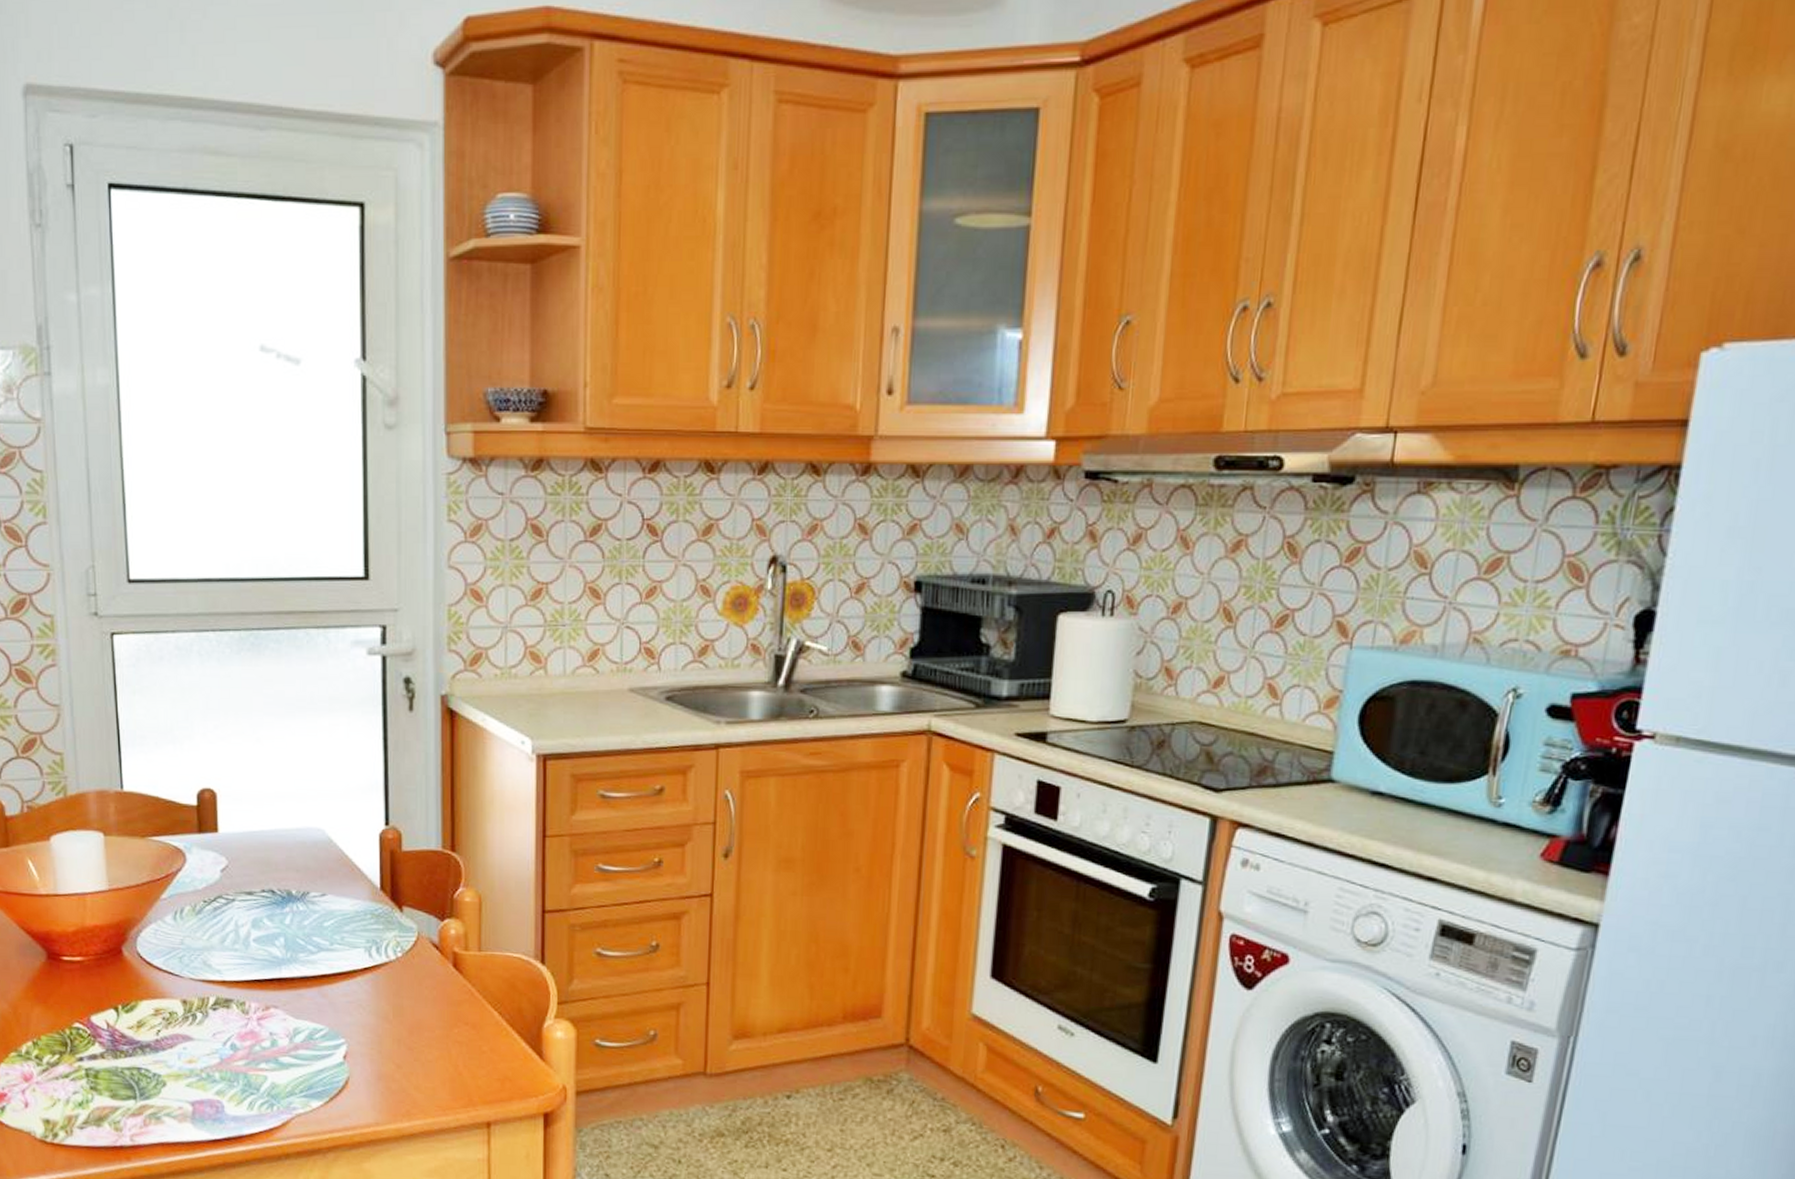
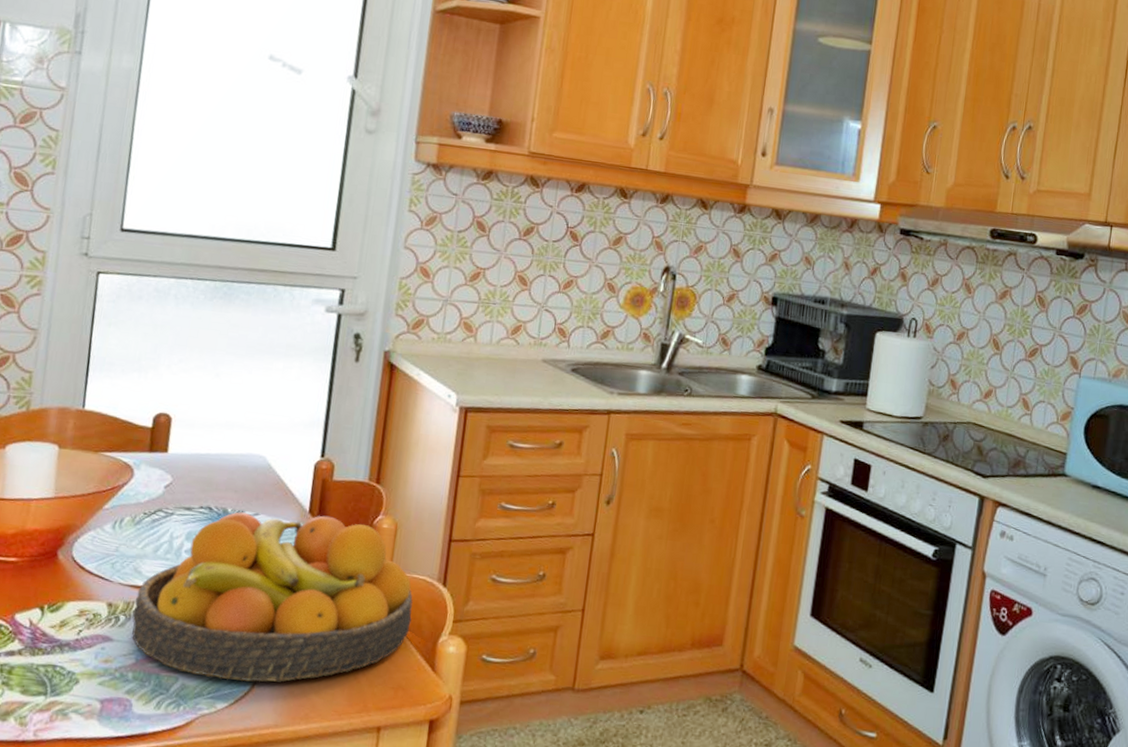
fruit bowl: none [209,891,510,1078] -> present [132,512,413,682]

